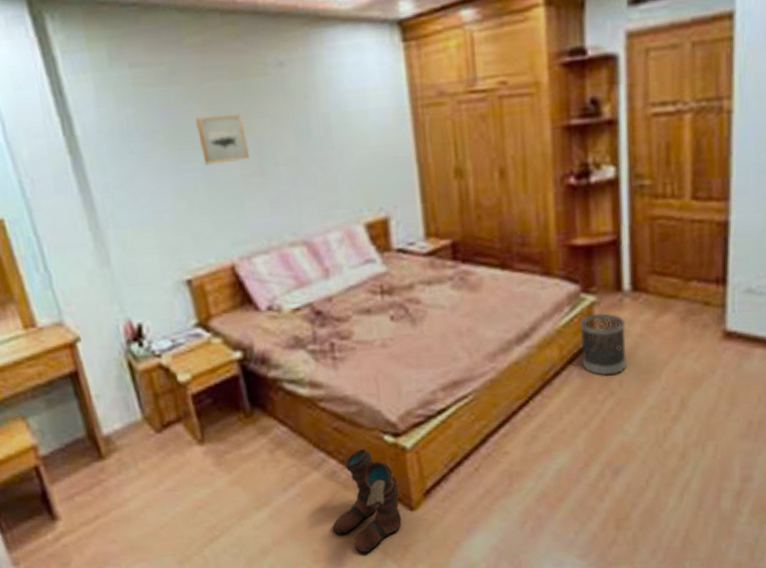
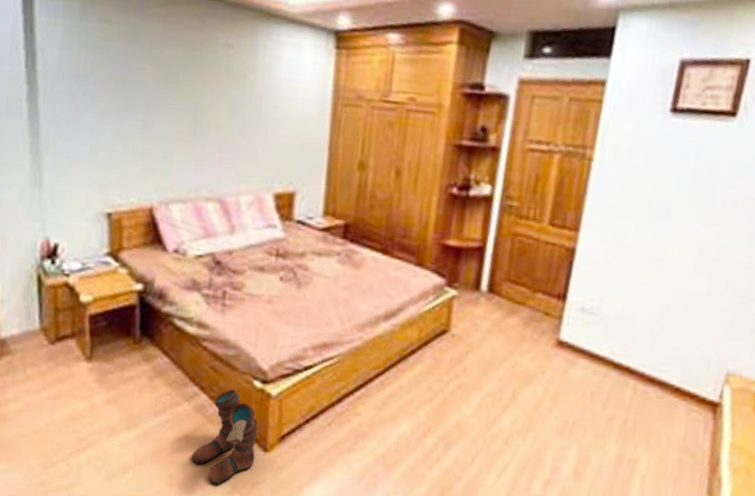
wall art: present [196,114,249,165] -> none [144,76,187,120]
wastebasket: present [579,313,627,376] -> none [435,306,478,362]

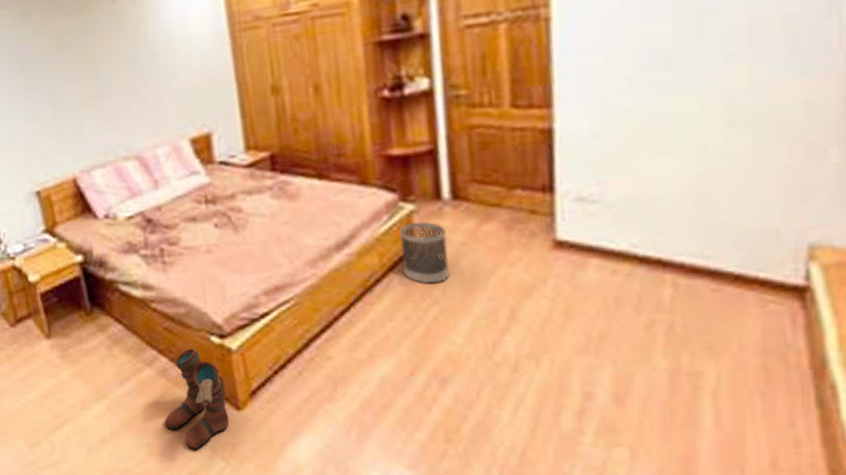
wastebasket: none [435,306,478,362] -> present [399,221,450,284]

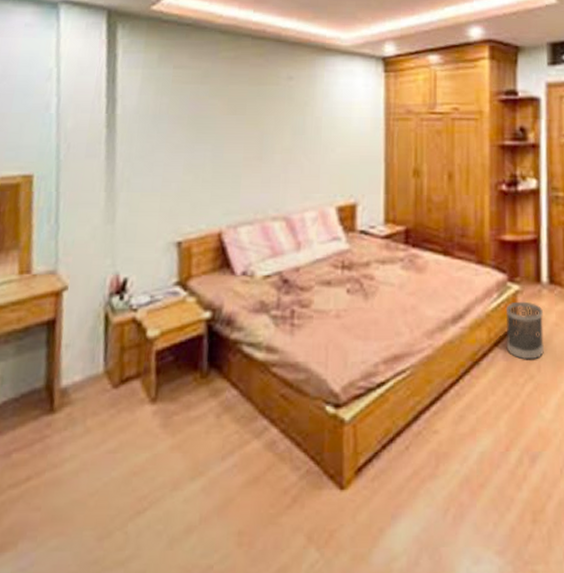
boots: present [164,348,229,450] -> none [261,418,333,538]

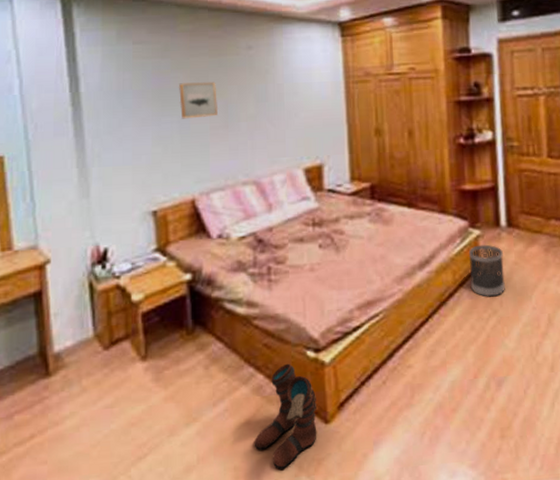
wall art: none [214,110,253,148] -> present [179,82,218,119]
boots: none [261,418,333,538] -> present [254,363,318,470]

